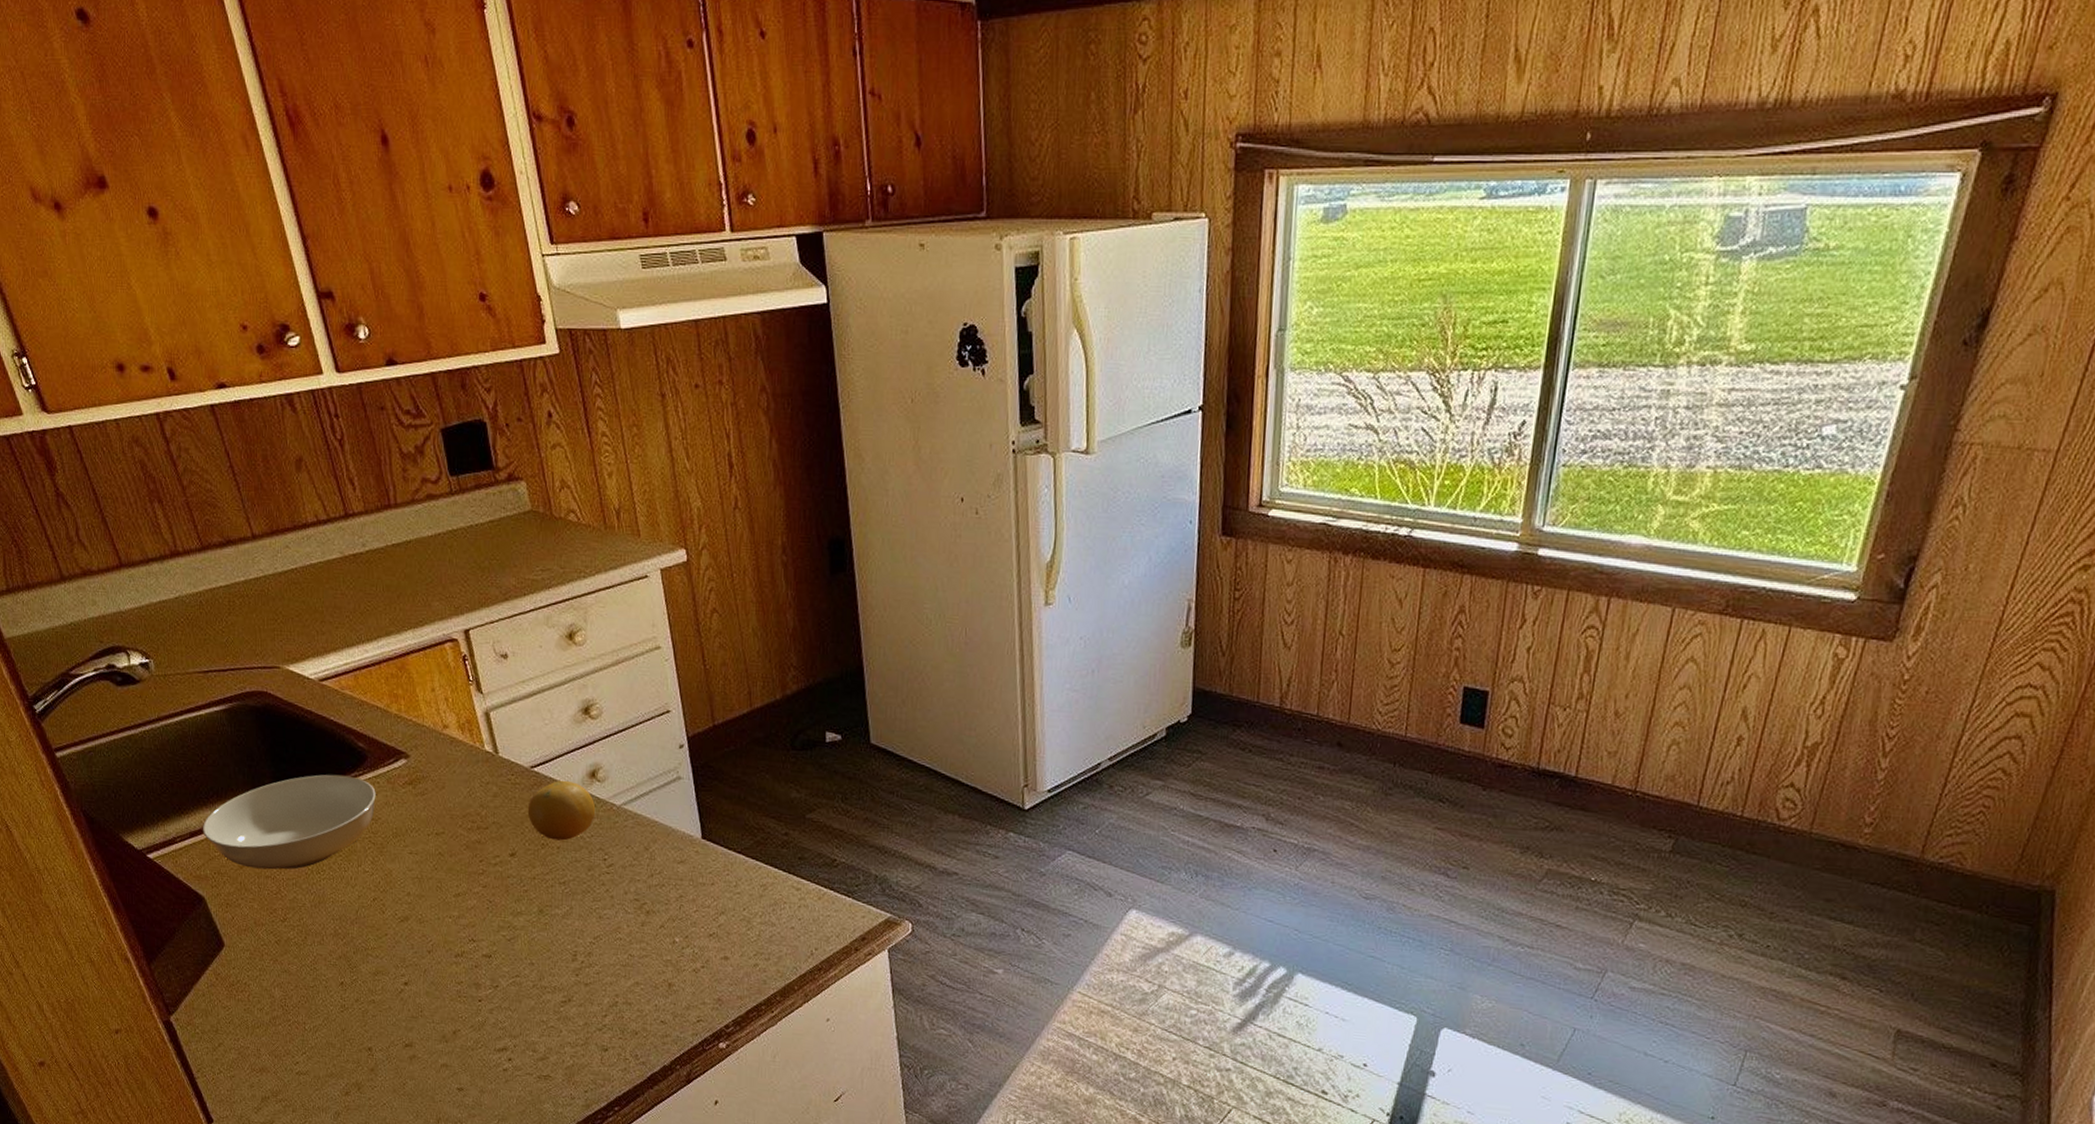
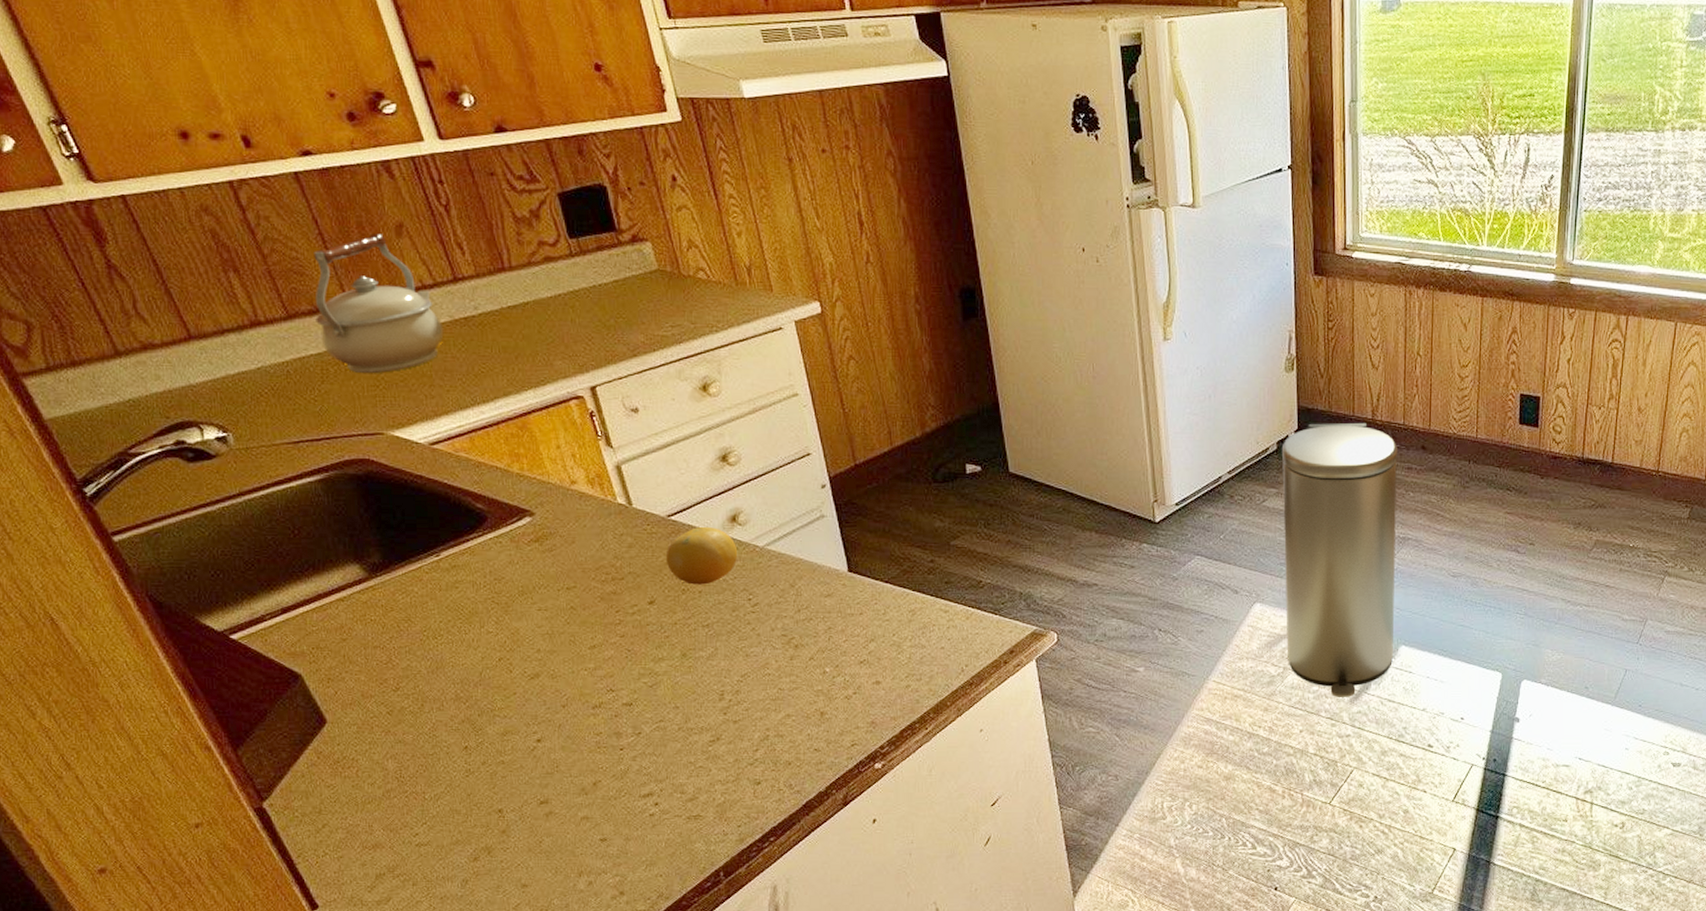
bowl: present [202,774,376,870] -> none [296,537,498,640]
kettle: none [225,467,335,608] -> present [313,233,444,374]
pedal bin: none [1163,708,1308,1026] -> present [1281,422,1397,697]

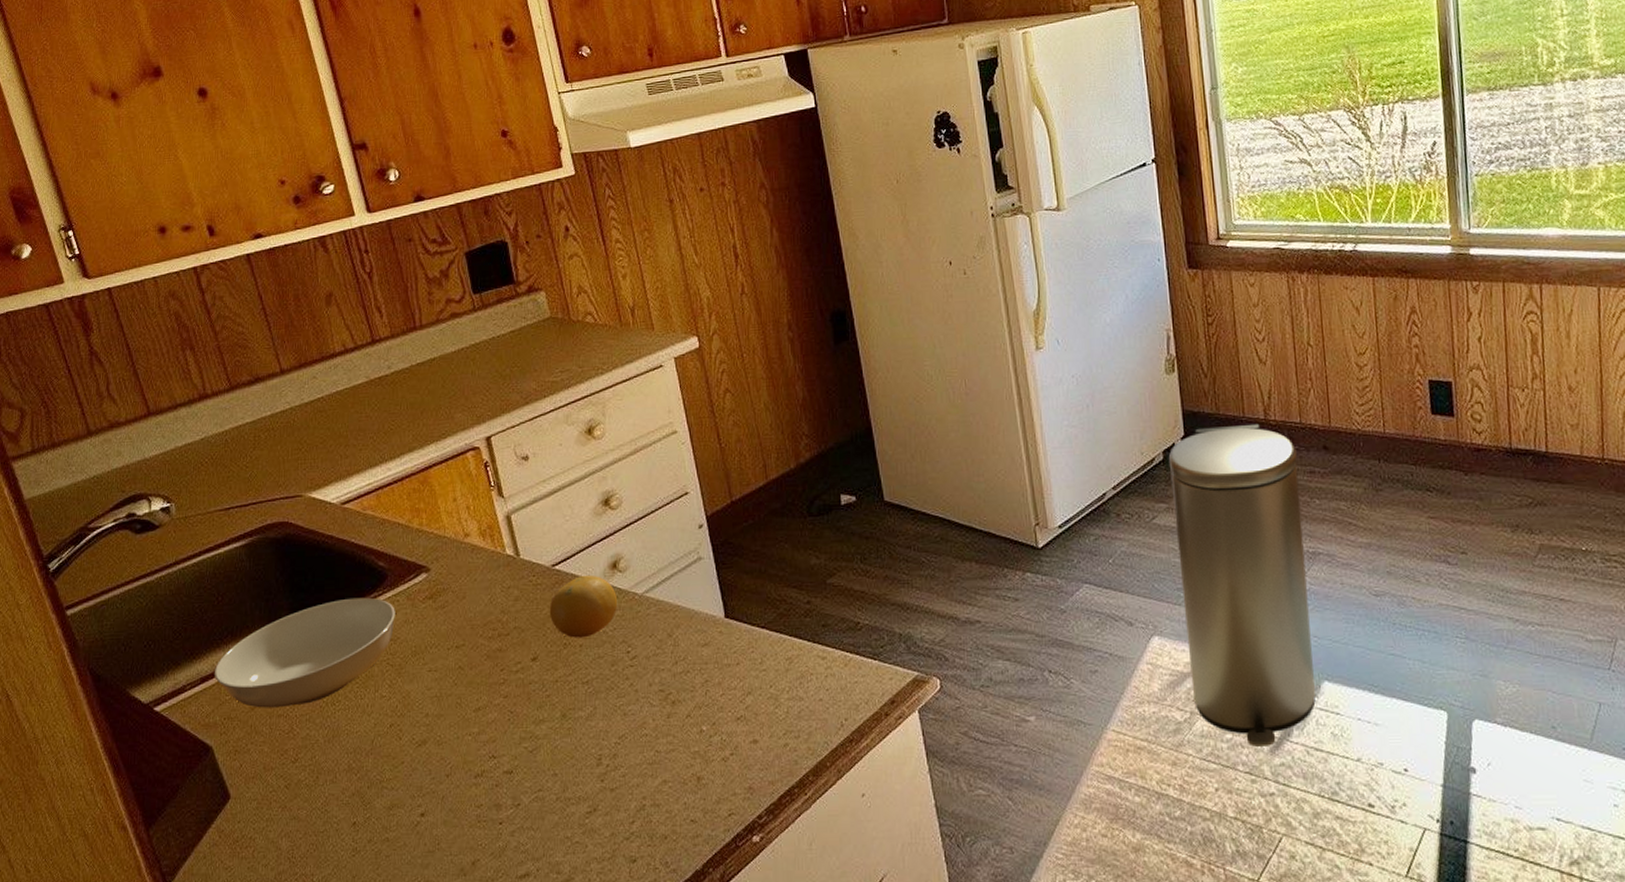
bowl: none [296,537,498,640] -> present [214,597,395,708]
kettle: present [313,233,444,374] -> none [253,304,361,438]

